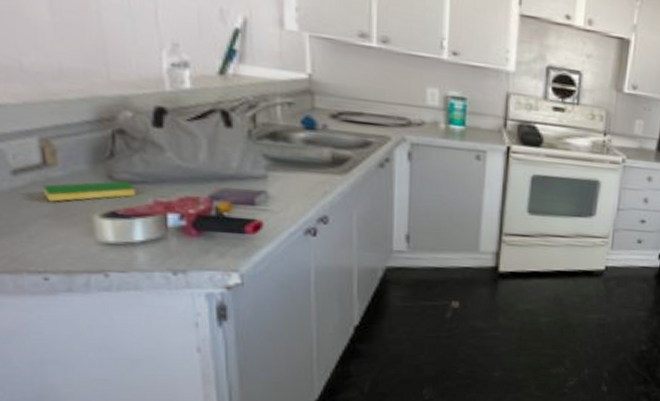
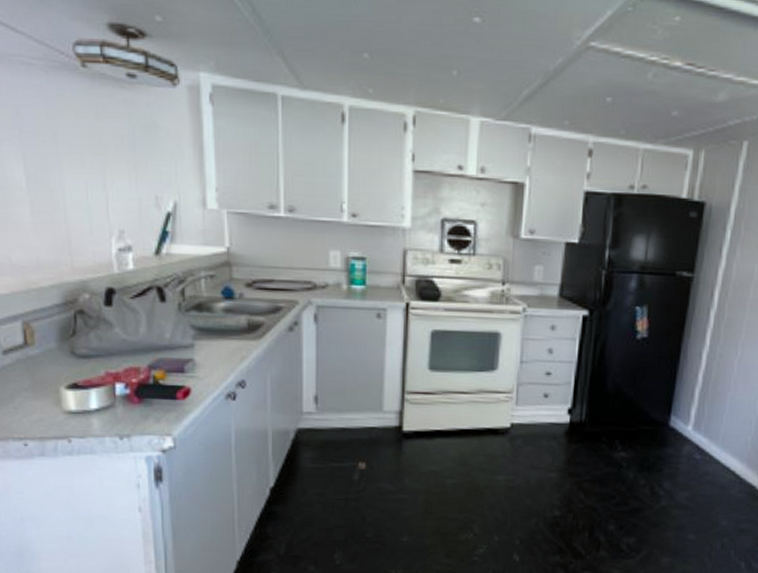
dish sponge: present [43,180,136,202] -> none [25,355,92,377]

